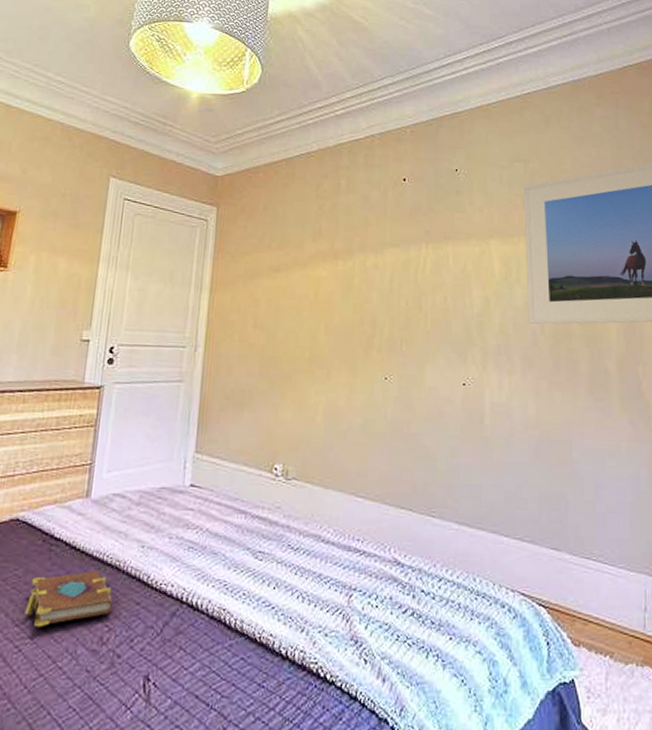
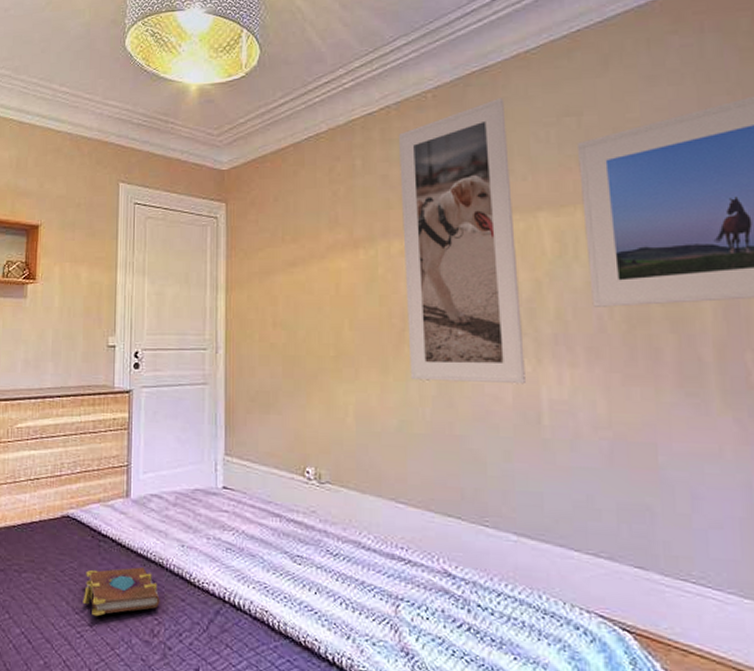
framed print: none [376,140,473,388] -> present [398,98,525,385]

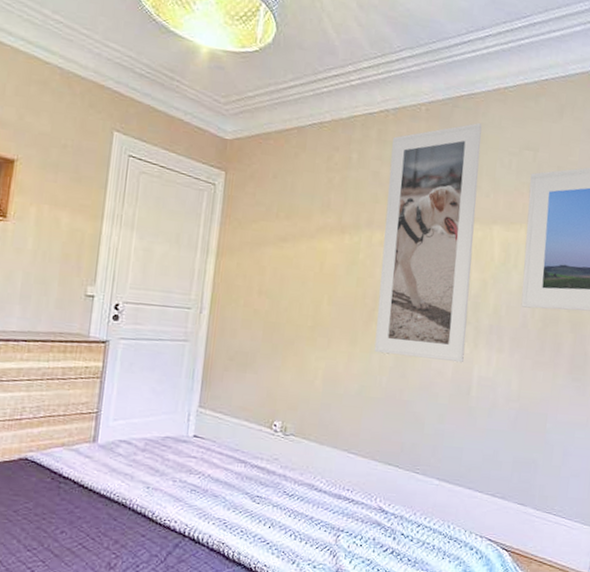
book: present [83,567,160,617] -> none [36,507,120,553]

